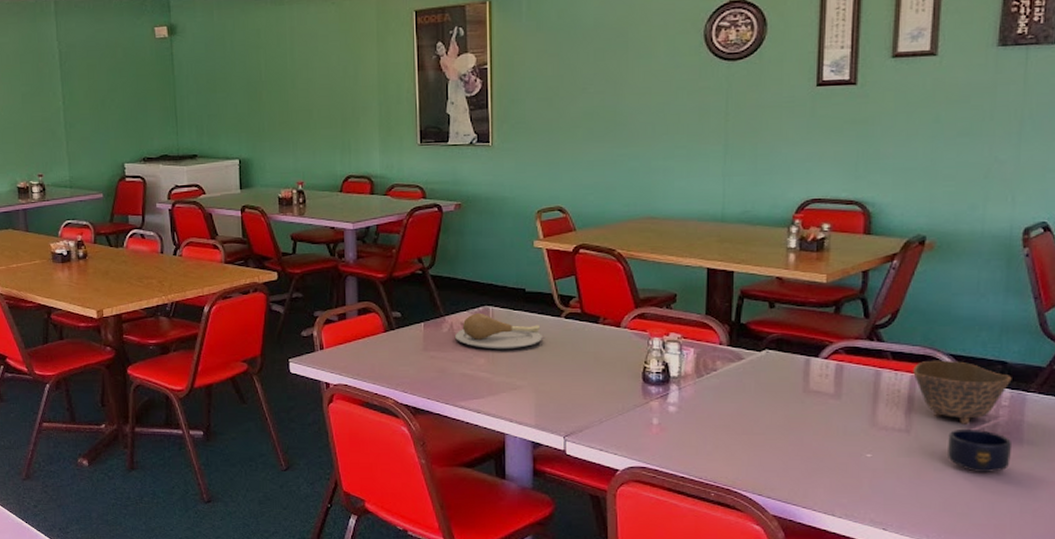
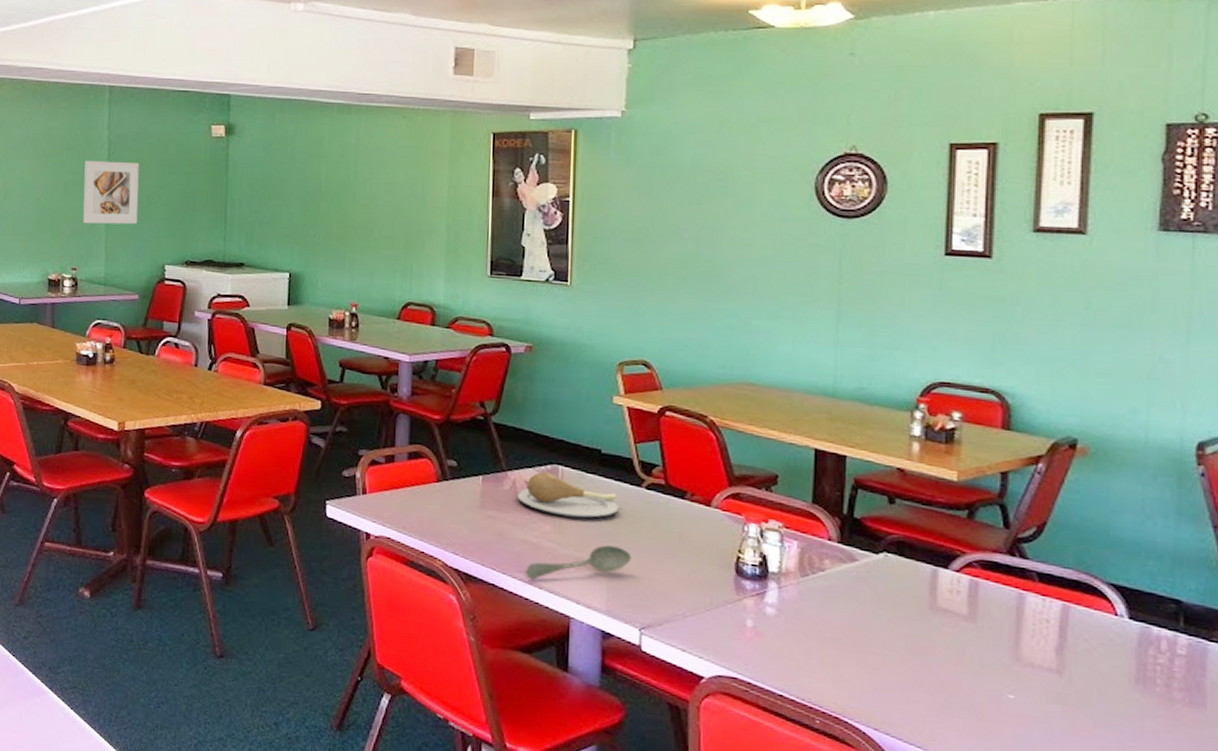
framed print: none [39,70,95,132] -> present [83,160,140,225]
spoon: none [466,370,555,406] -> present [526,545,632,580]
bowl: present [913,360,1012,424] -> none [1065,588,1189,673]
mug: present [948,428,1013,472] -> none [1111,677,1193,737]

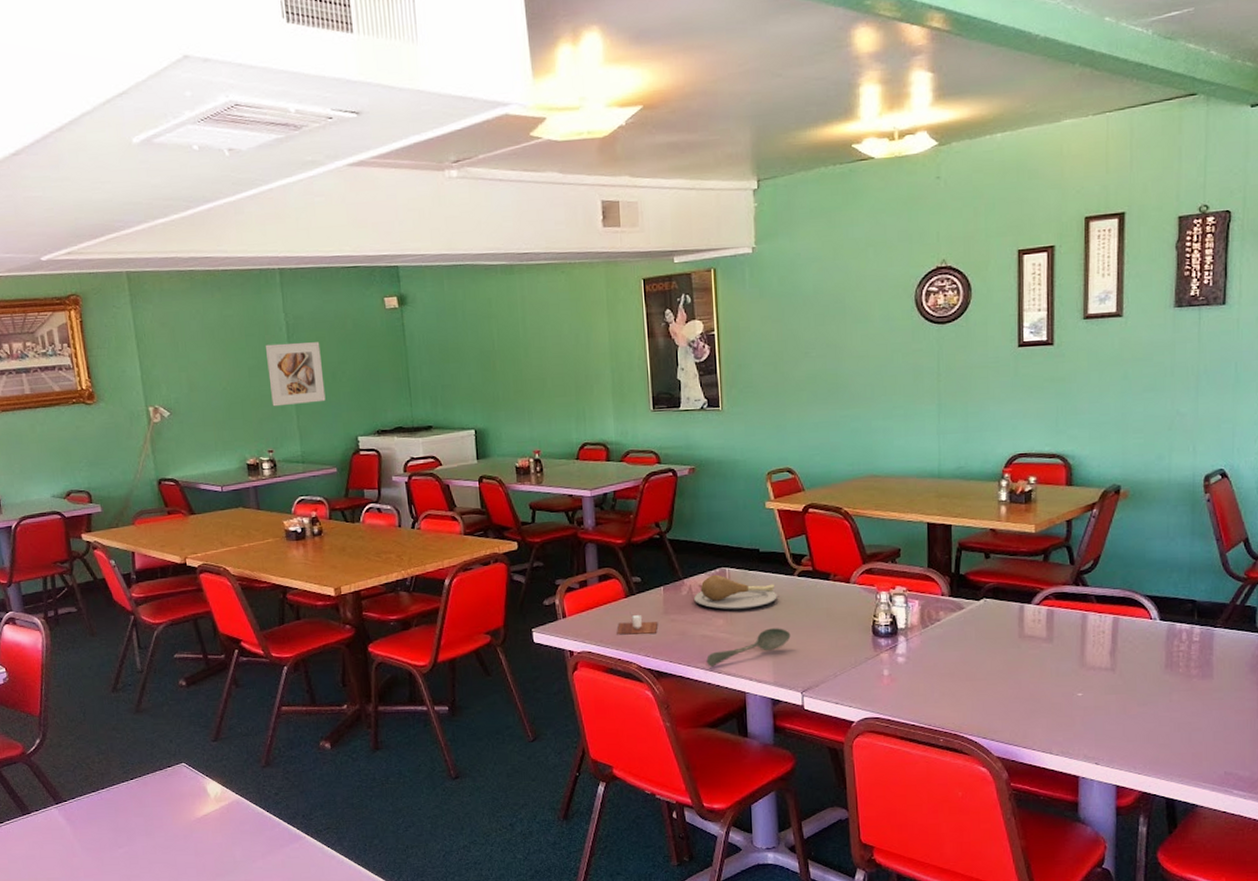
cup: none [422,499,473,529] -> present [617,612,658,635]

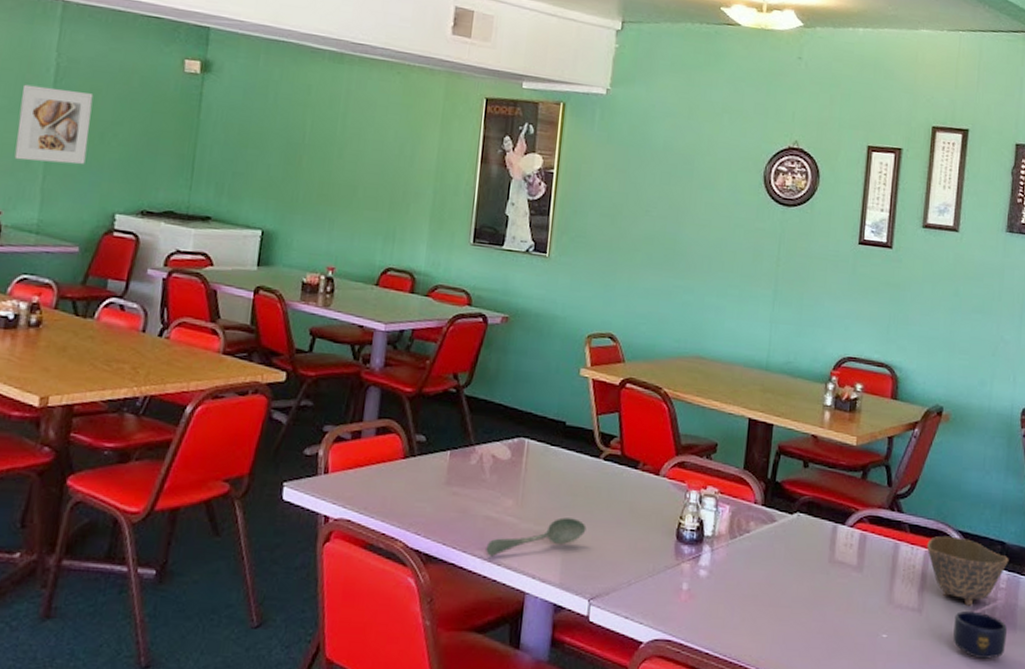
cup: present [617,612,658,635] -> none [386,477,437,507]
plate: present [694,574,777,610] -> none [483,444,578,492]
bowl: none [1115,601,1201,661] -> present [927,535,1009,606]
mug: none [1149,664,1204,705] -> present [953,610,1008,659]

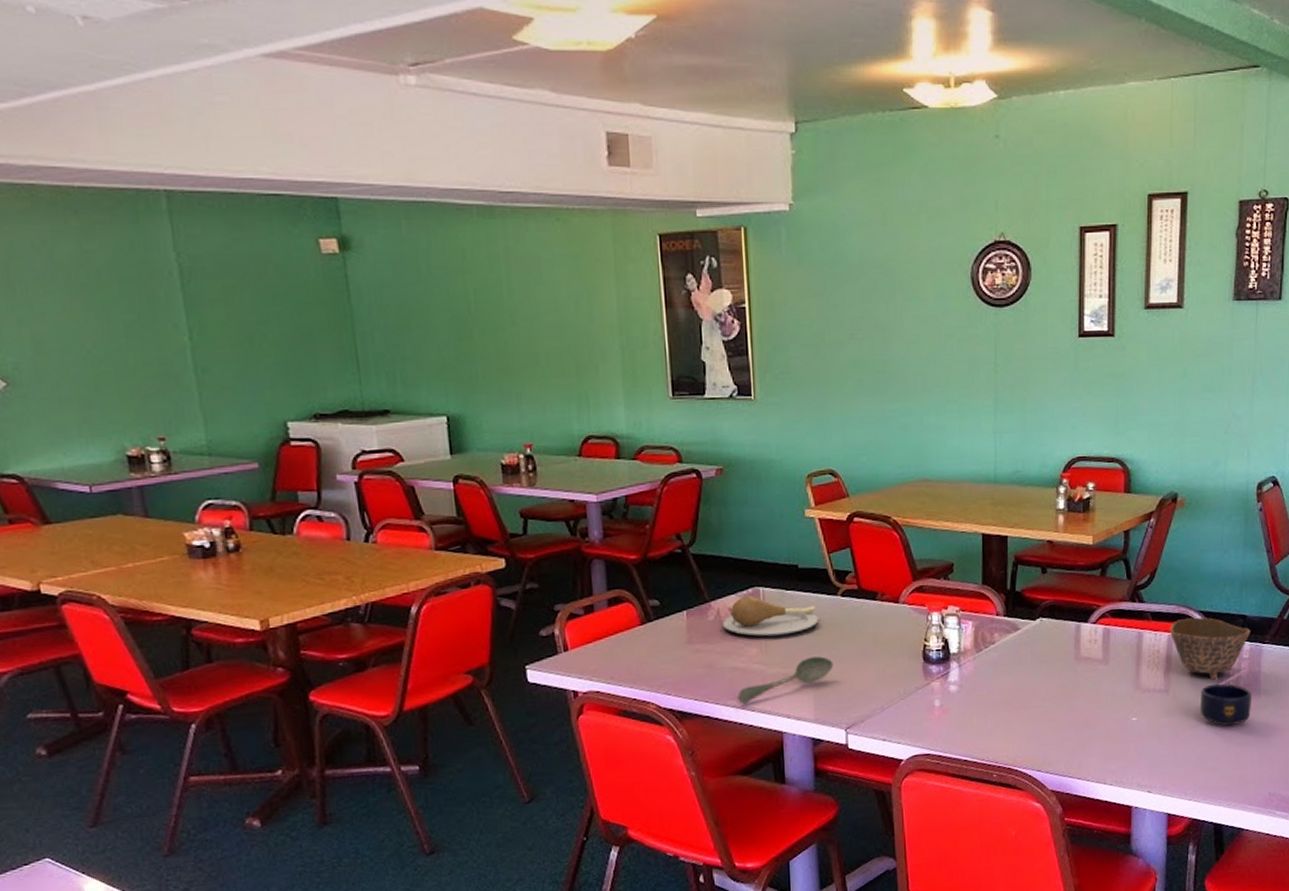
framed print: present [14,84,94,165] -> none [149,293,240,379]
plate: none [483,444,578,492] -> present [723,595,818,637]

